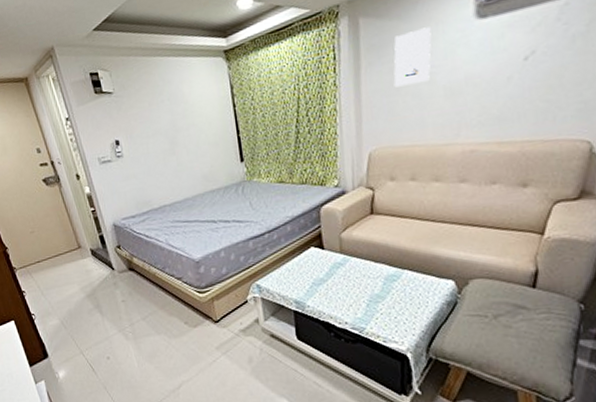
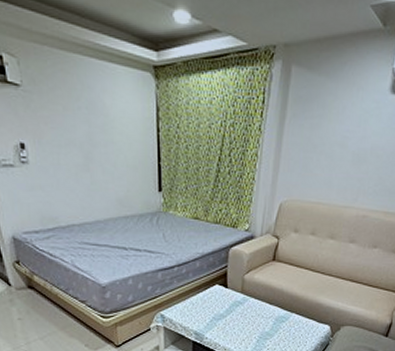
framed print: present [393,27,432,87] -> none [312,91,352,145]

